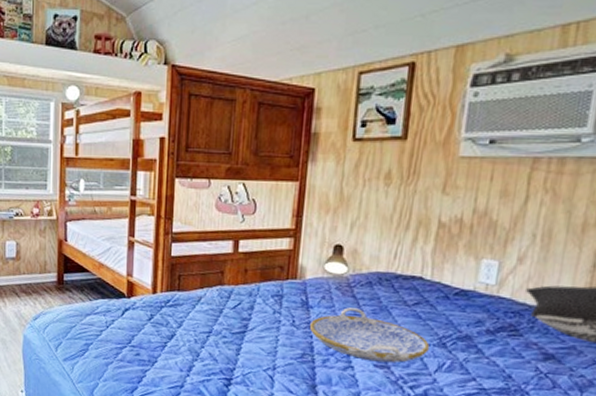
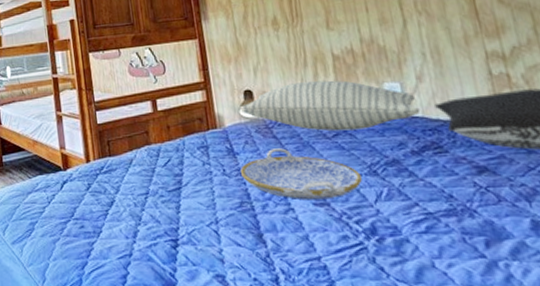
pillow: none [325,245,510,302] -> present [240,80,421,131]

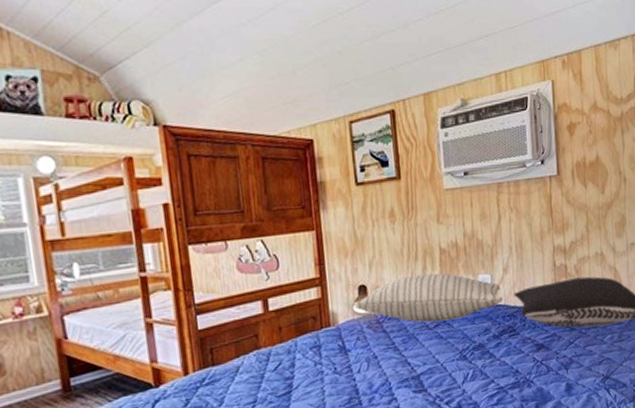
serving tray: present [239,148,362,200] -> none [350,341,454,389]

